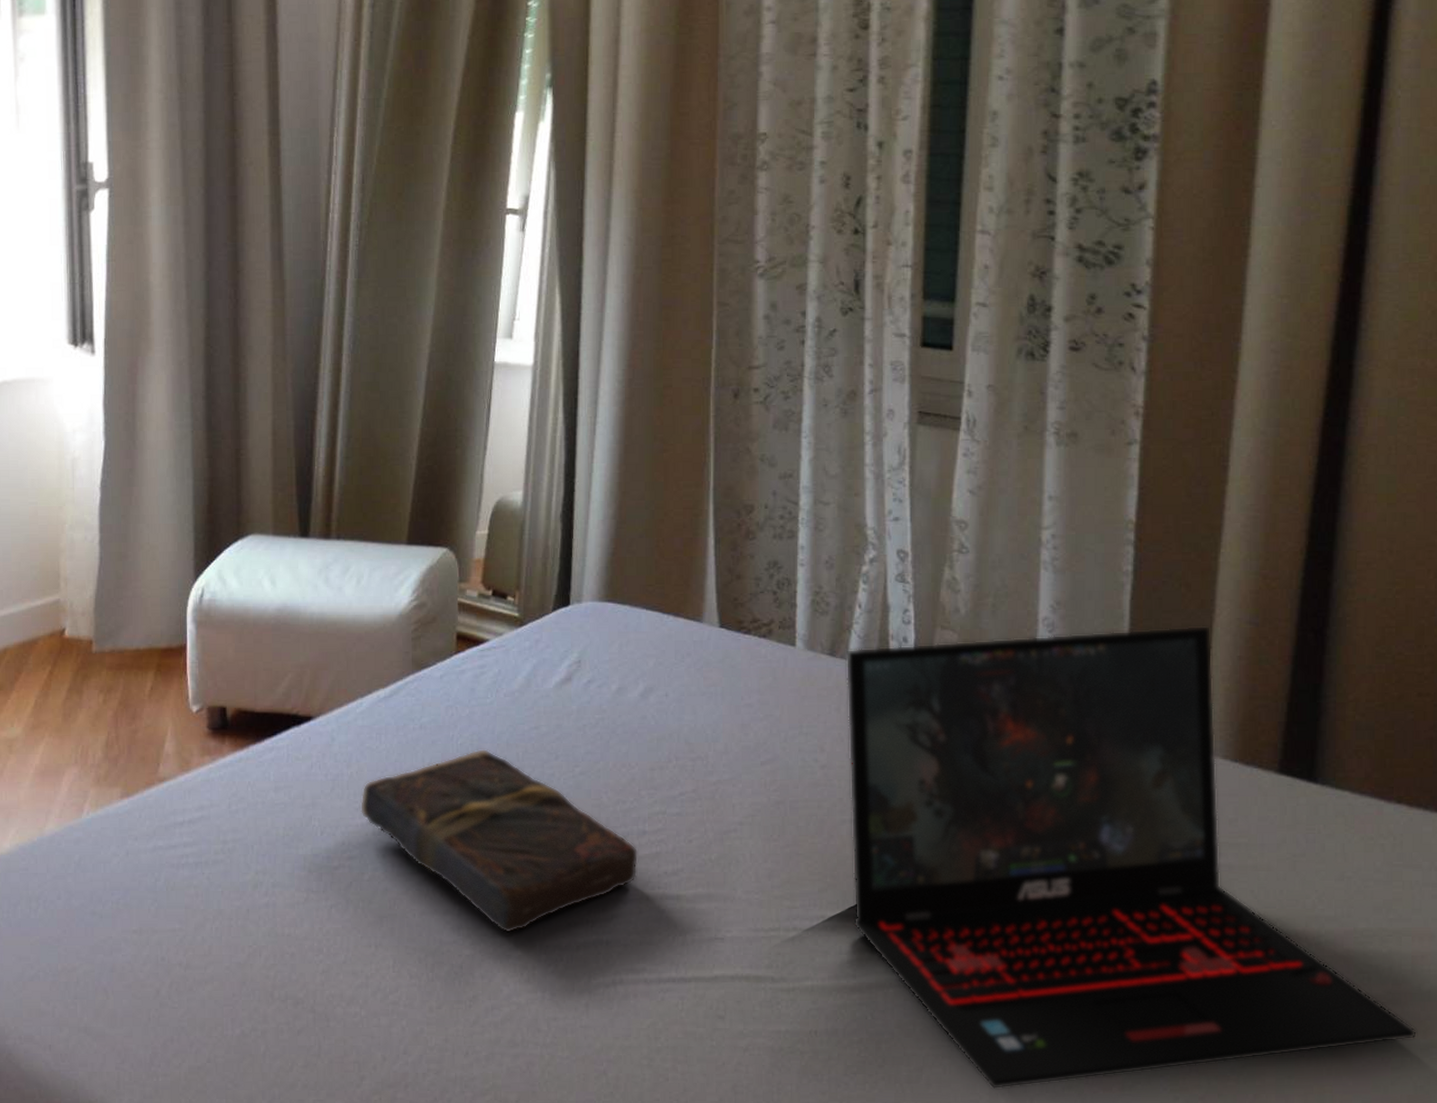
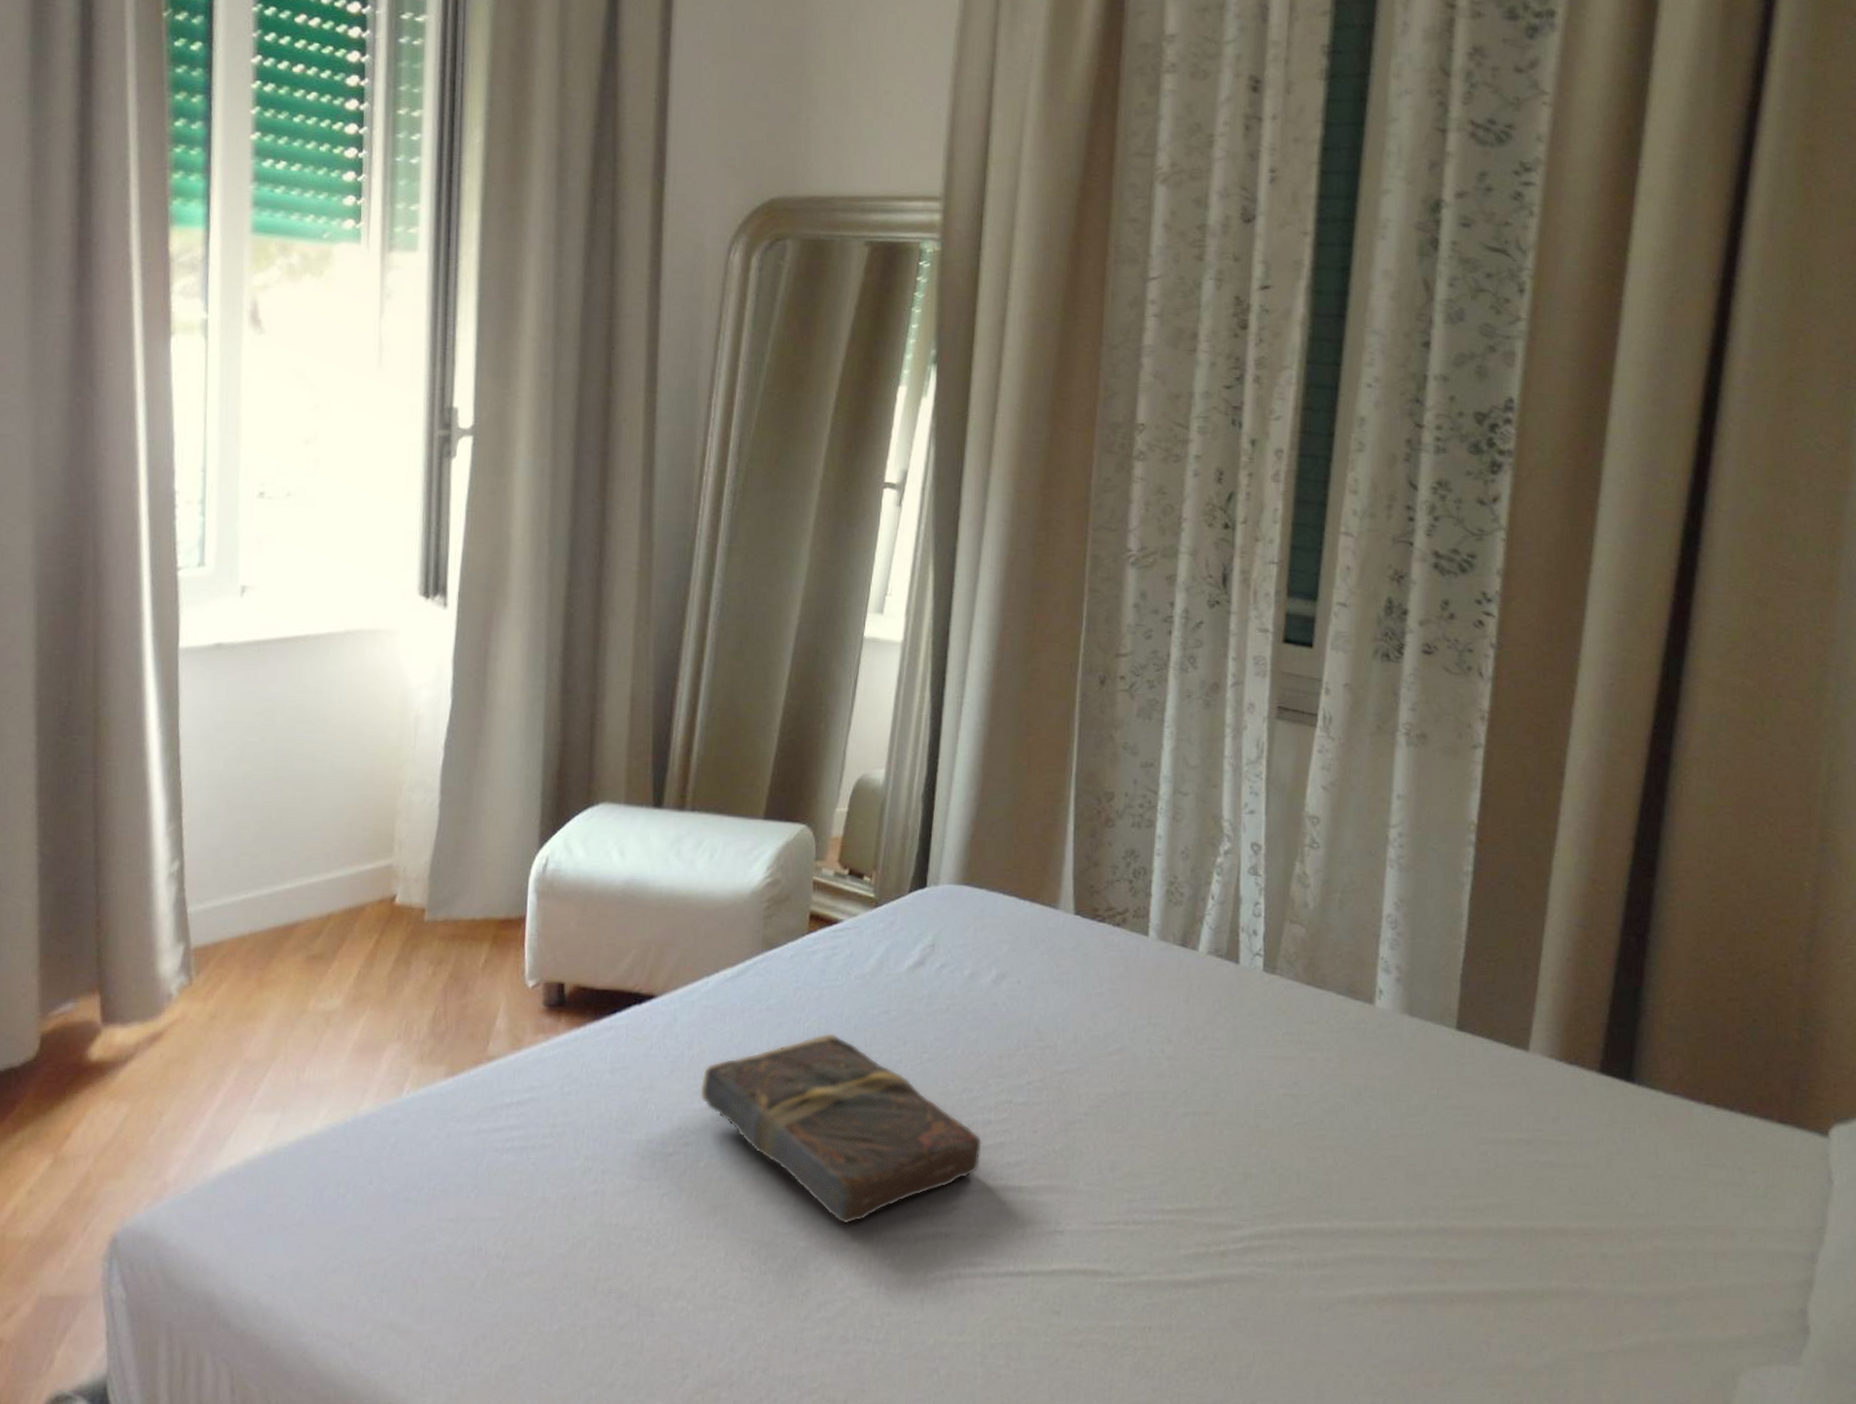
laptop: present [845,625,1418,1090] -> none [1191,926,1717,1386]

